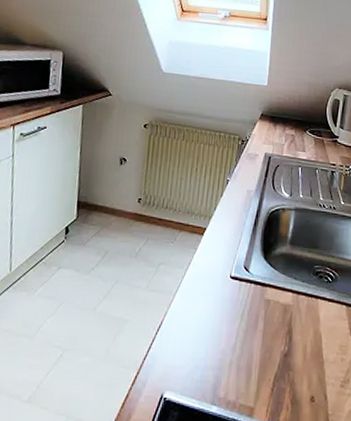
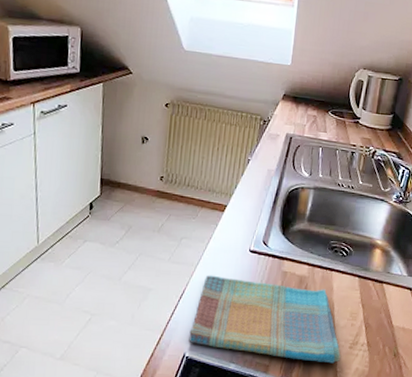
dish towel: none [166,304,331,405] -> present [188,275,341,364]

